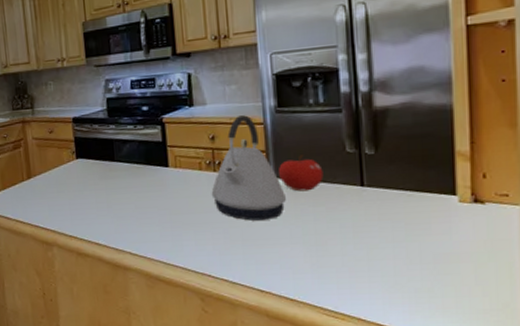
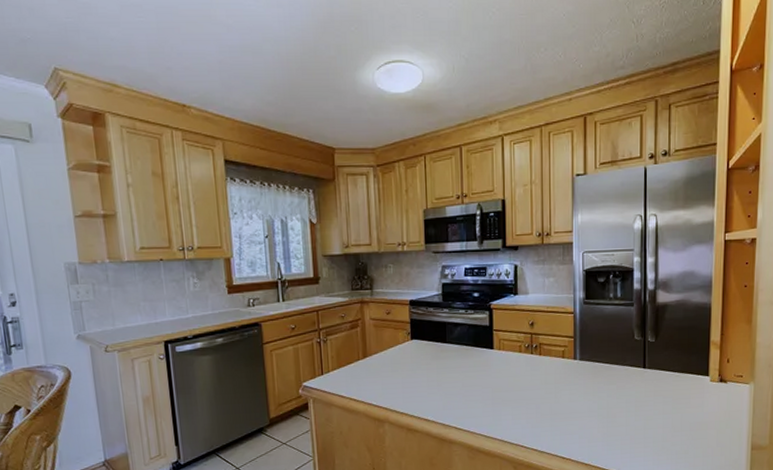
kettle: present [211,115,286,221] -> none [528,305,587,397]
fruit: present [278,155,324,192] -> none [582,341,617,372]

